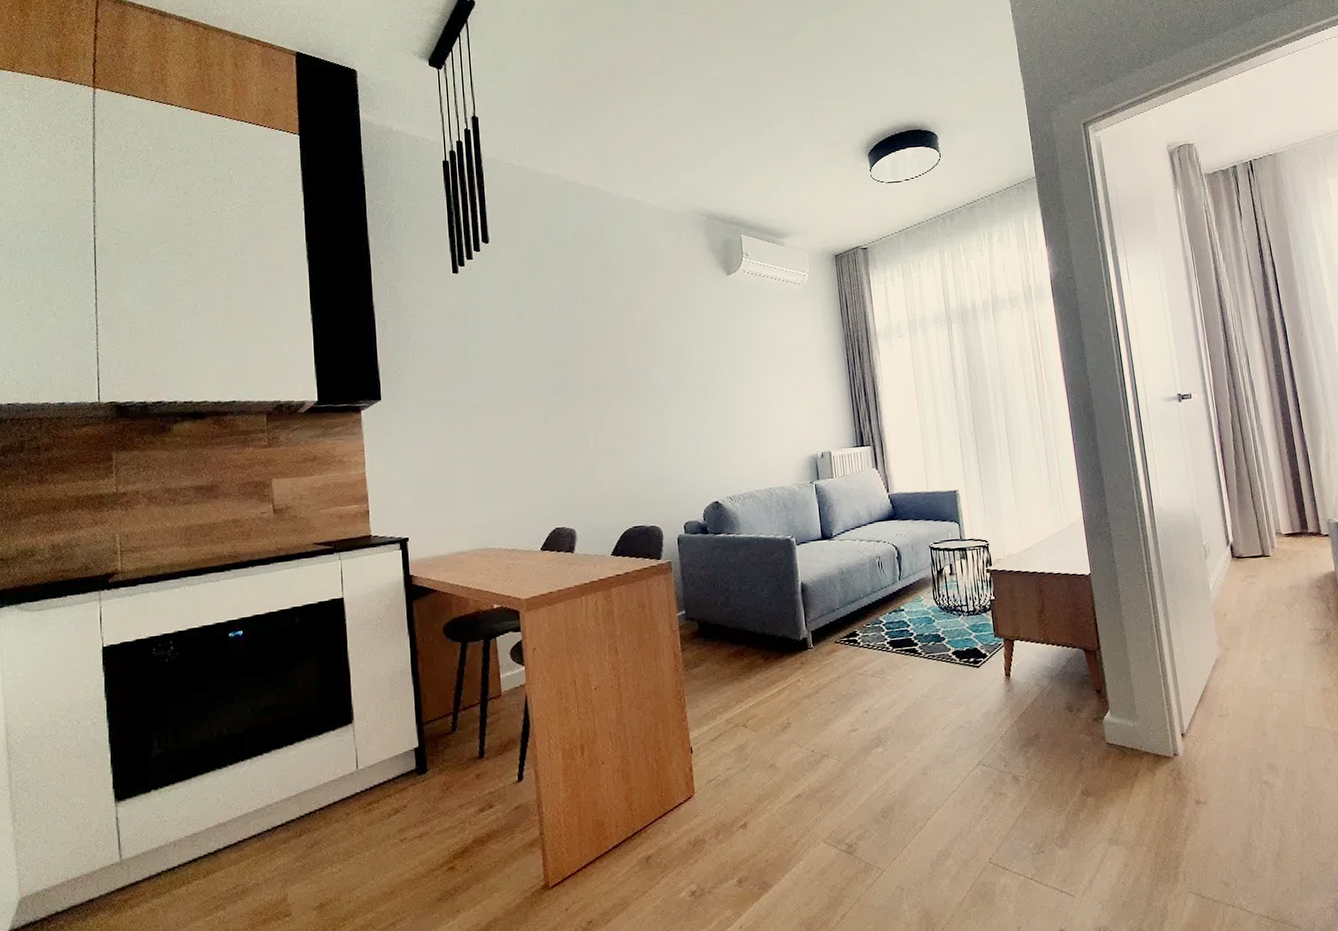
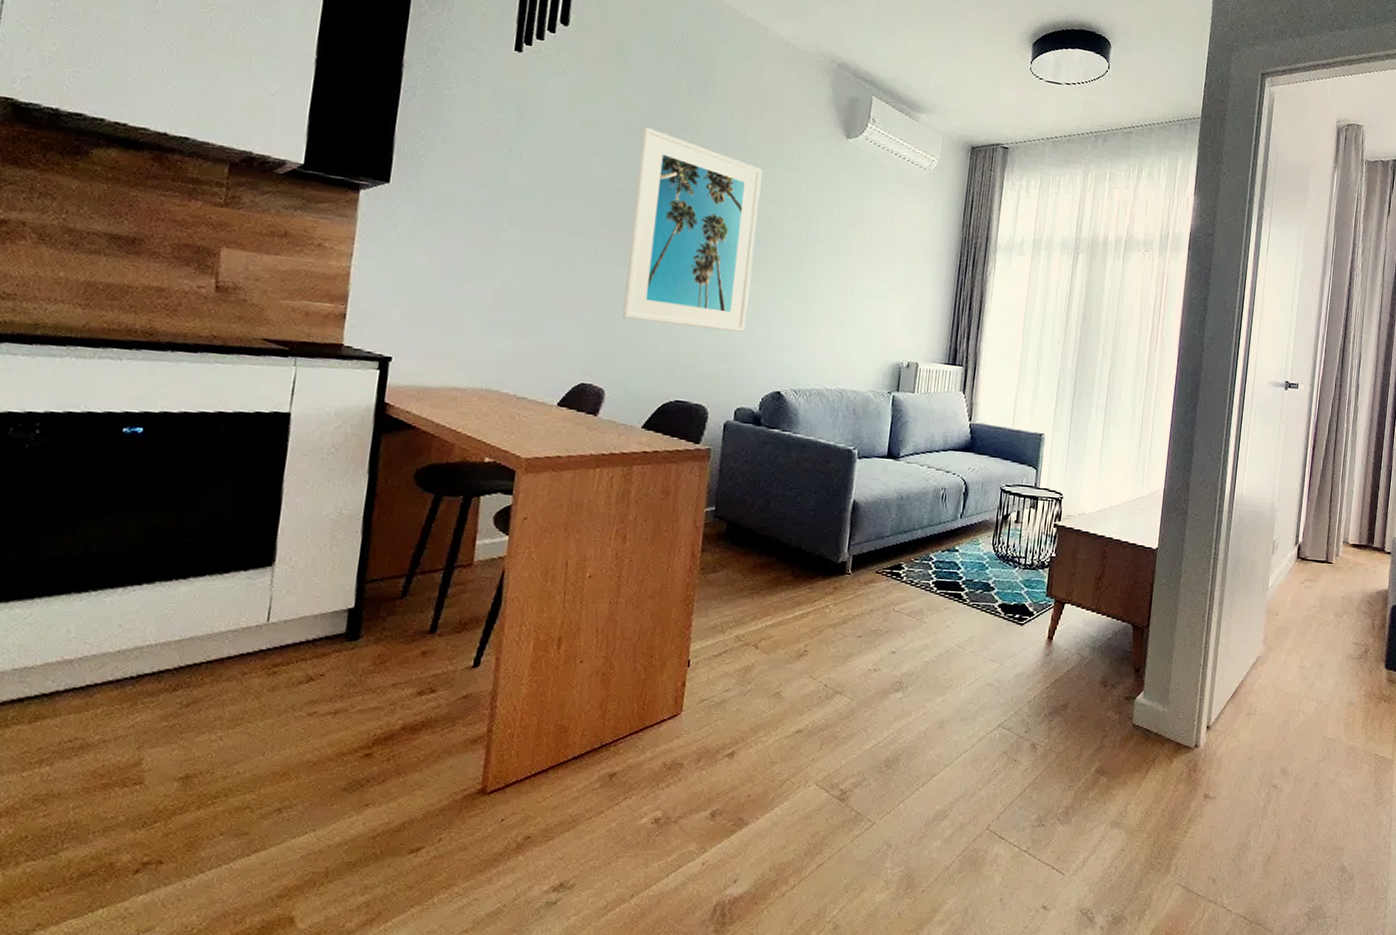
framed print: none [562,307,678,467] -> present [622,127,763,332]

